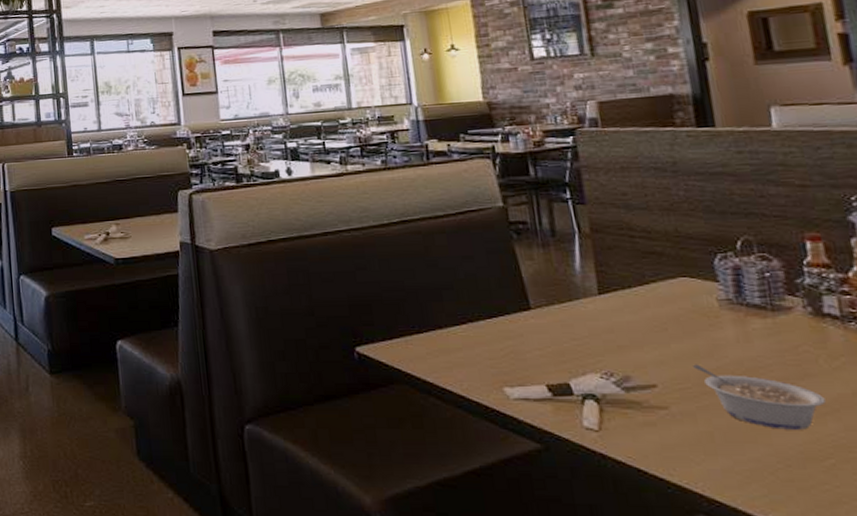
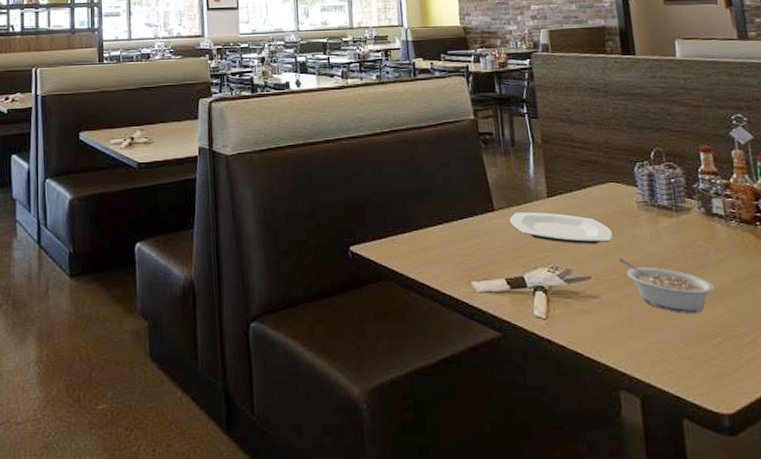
plate: none [550,310,687,348] -> present [509,211,614,244]

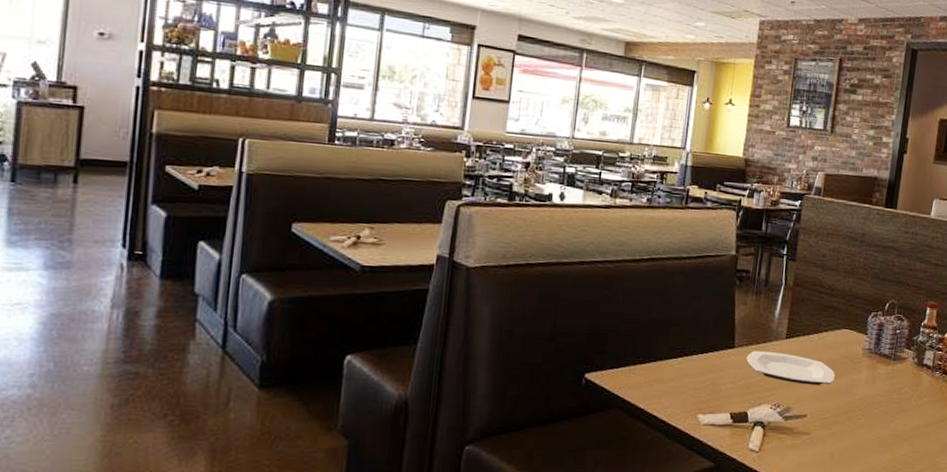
legume: present [617,258,715,313] -> none [833,399,907,451]

